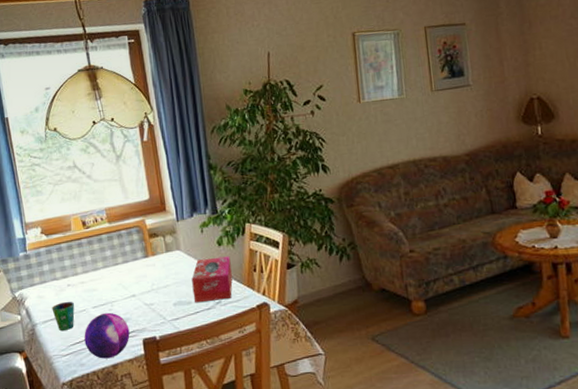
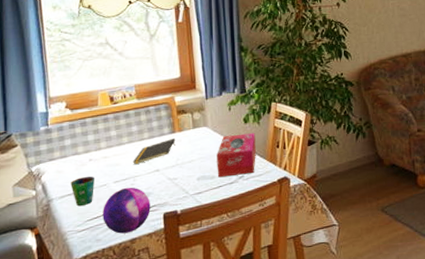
notepad: none [109,262,150,290] -> present [132,137,176,165]

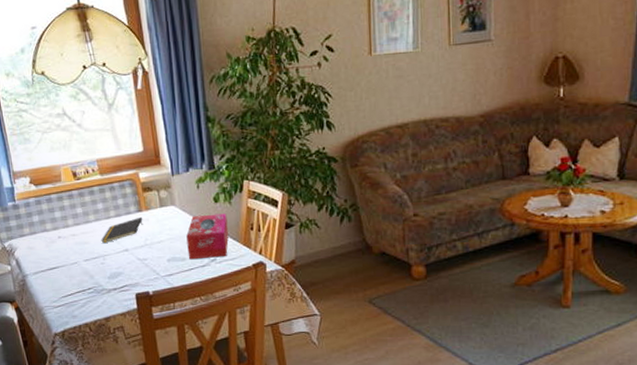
cup: present [70,176,94,206] -> none [42,253,66,282]
decorative orb: present [103,187,151,234] -> none [76,266,123,312]

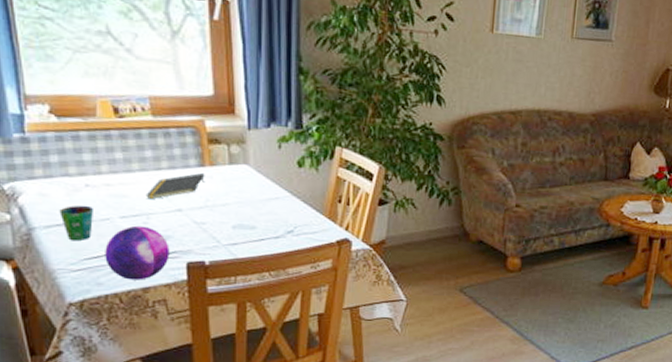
cup: none [42,253,66,282] -> present [59,205,93,240]
decorative orb: none [76,266,123,312] -> present [105,225,170,280]
tissue box: present [186,213,229,260] -> none [259,179,312,230]

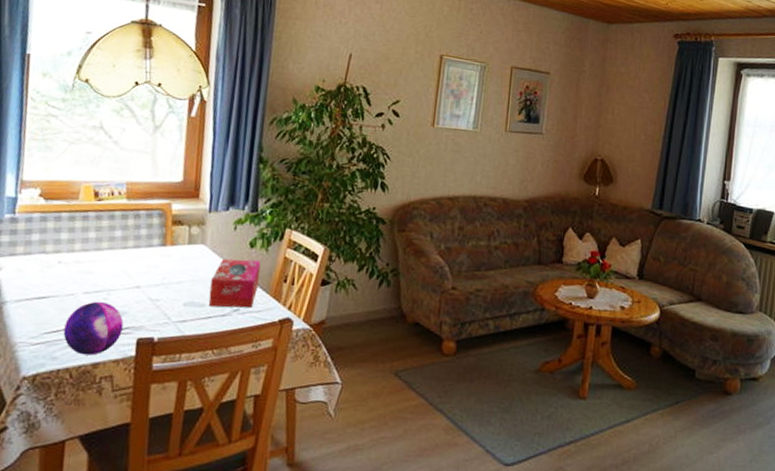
cup: present [59,205,93,240] -> none [30,280,61,315]
notepad: present [146,172,205,200] -> none [109,251,166,277]
tissue box: none [259,179,312,230] -> present [208,259,261,308]

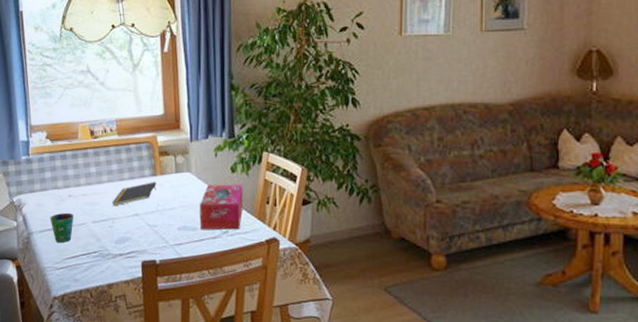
cup: none [30,280,61,315] -> present [50,212,73,242]
decorative orb: present [63,301,124,356] -> none [81,229,129,277]
notepad: none [109,251,166,277] -> present [112,181,157,206]

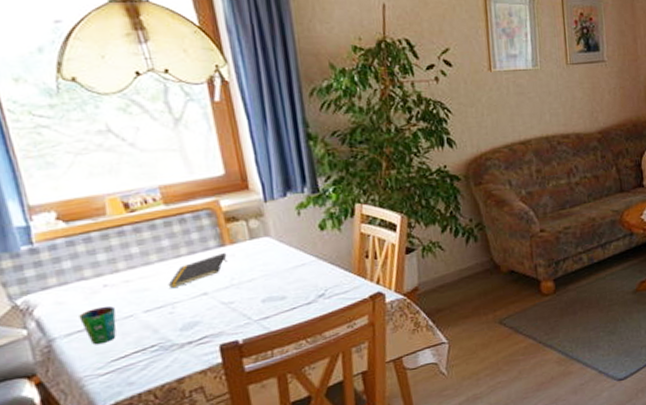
tissue box: present [199,184,243,230] -> none [285,241,339,298]

